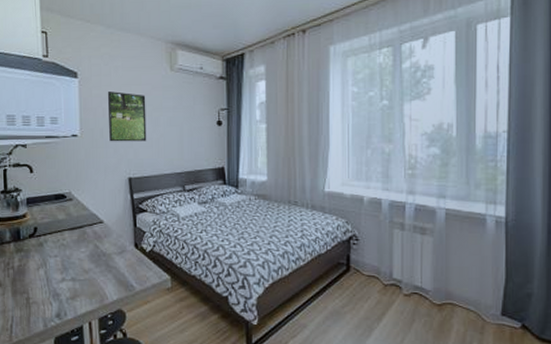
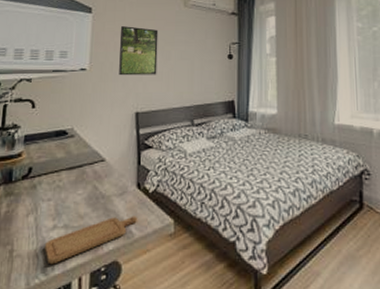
chopping board: none [57,272,138,311] -> present [45,216,138,265]

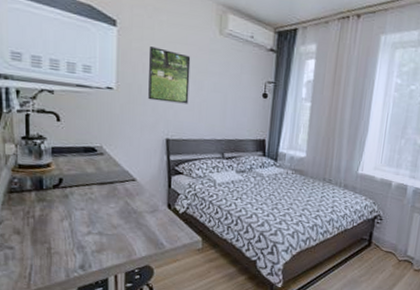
chopping board: present [45,216,138,265] -> none [81,230,169,263]

